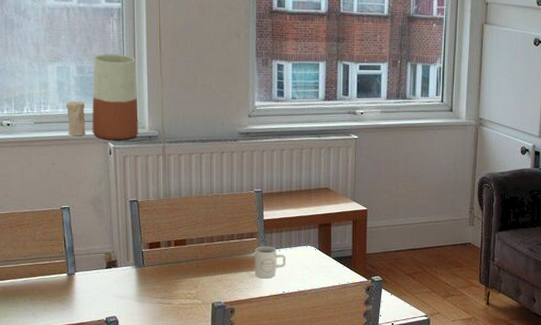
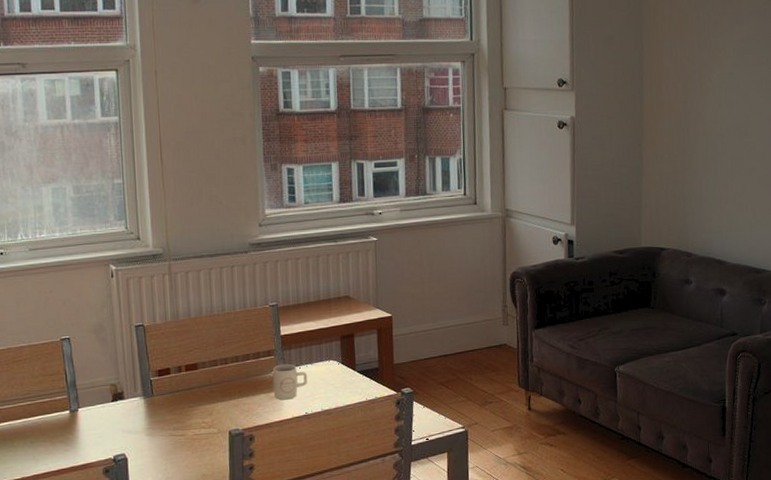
candle: present [66,101,86,137] -> none [63,223,86,261]
vase: present [92,53,139,141] -> none [90,170,142,262]

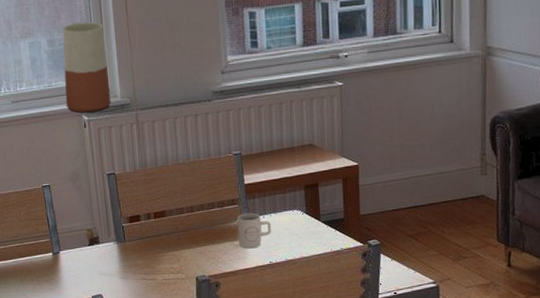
vase: none [90,170,142,262] -> present [62,21,111,113]

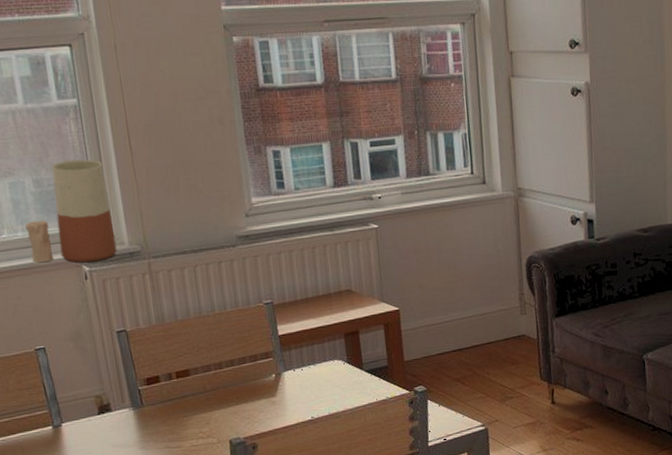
candle: none [40,75,61,112] -> present [25,220,54,263]
mug: present [236,213,271,249] -> none [272,365,311,405]

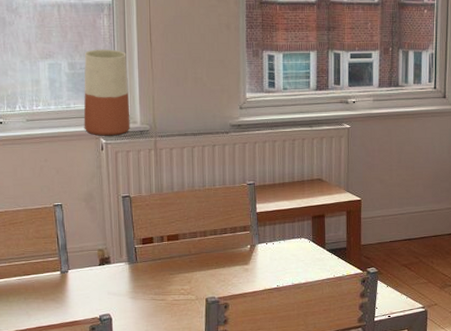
candle: present [25,220,54,263] -> none [58,97,78,133]

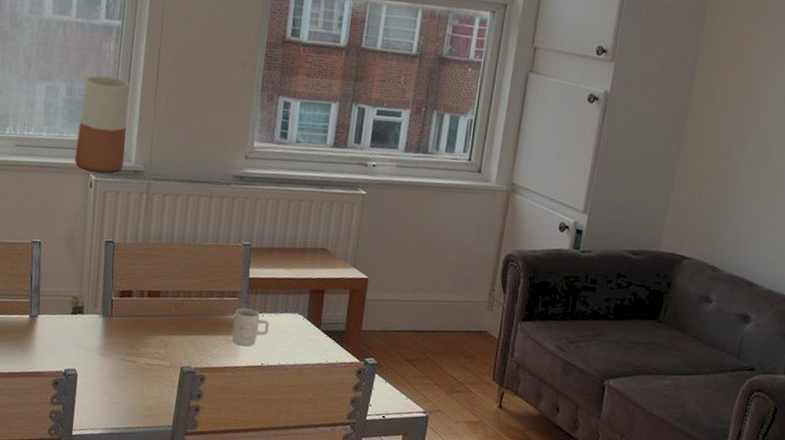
mug: none [247,239,280,273] -> present [232,308,269,347]

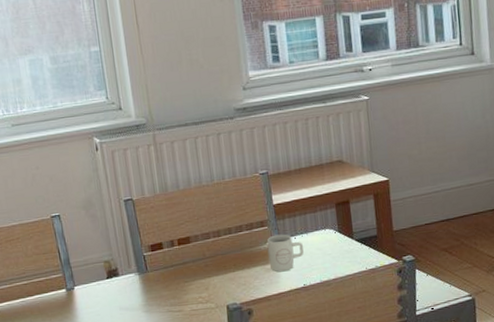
vase: present [74,75,130,173] -> none [66,36,125,135]

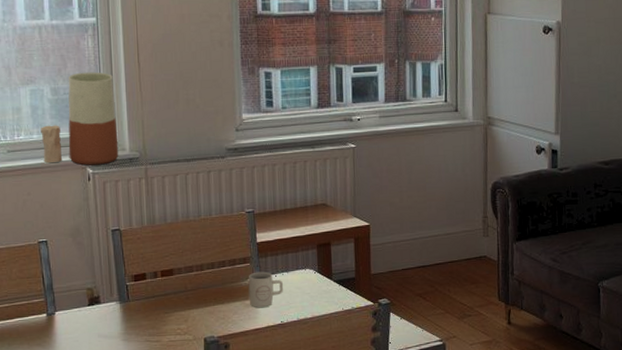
candle: none [43,95,69,136] -> present [40,125,63,164]
vase: none [66,36,125,135] -> present [68,72,119,166]

